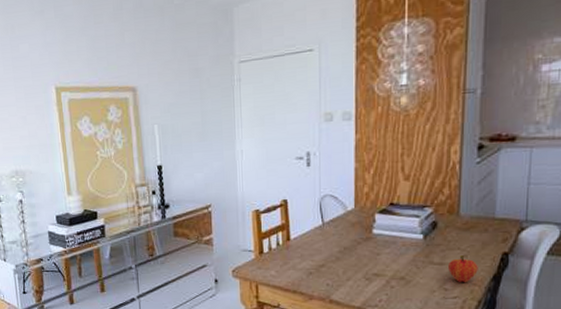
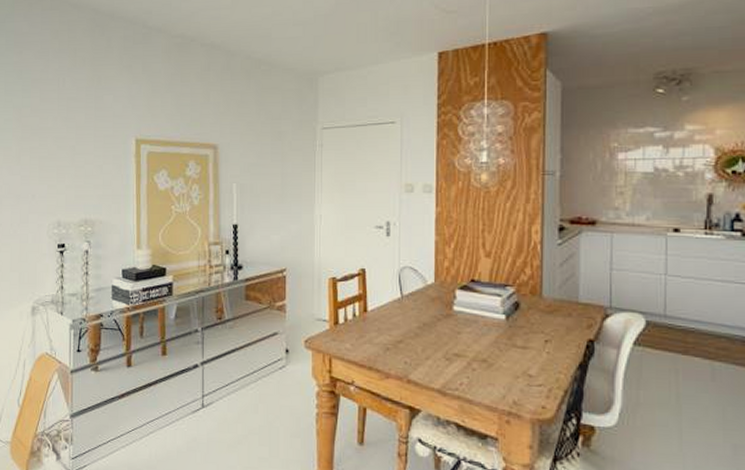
fruit: present [447,256,478,283] -> none [531,340,563,370]

